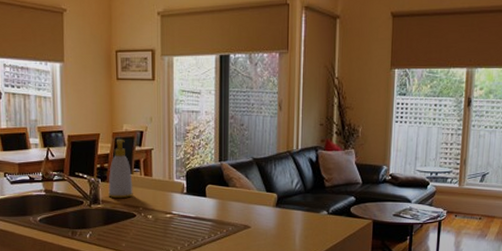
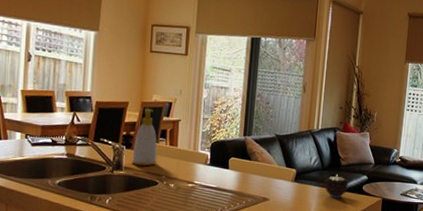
candle: none [308,197,335,223] -> present [324,174,349,199]

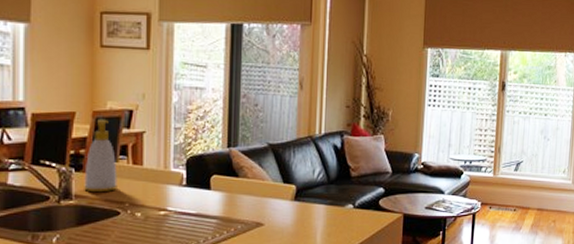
candle: present [324,174,349,199] -> none [331,188,362,218]

